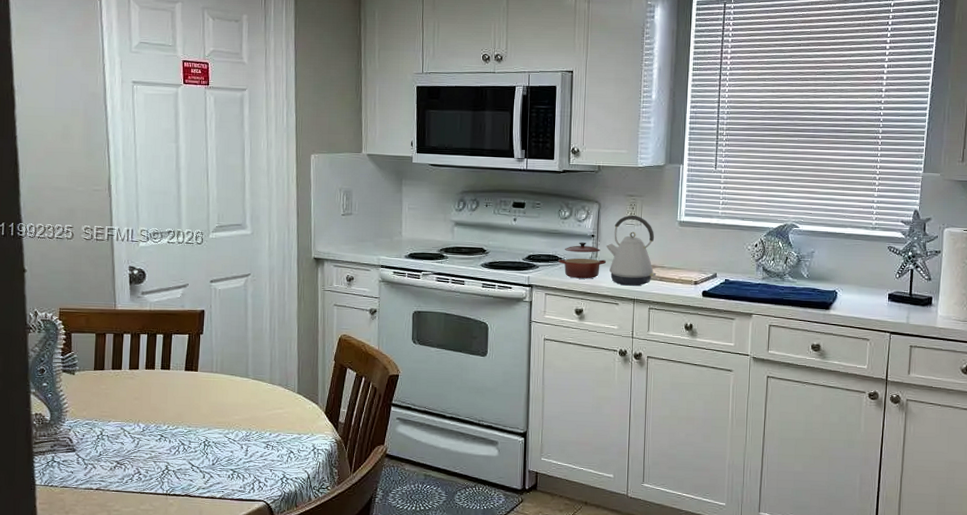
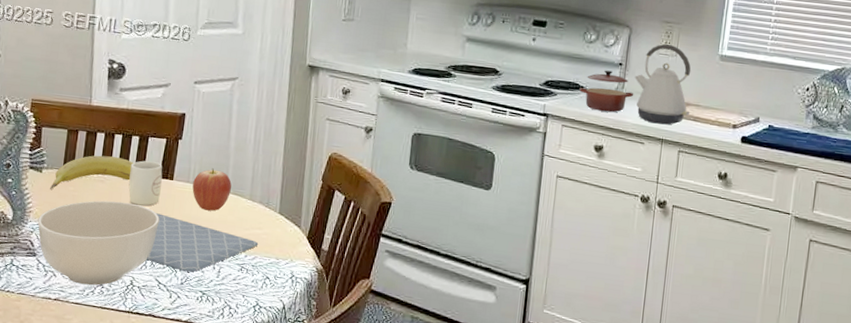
bowl: none [74,395,188,474] -> present [37,200,160,286]
fruit: none [83,354,160,389] -> present [49,155,134,189]
mug: none [157,356,188,397] -> present [128,160,163,206]
placemat: none [179,403,281,453] -> present [147,213,259,273]
fruit: none [216,357,253,396] -> present [192,168,232,211]

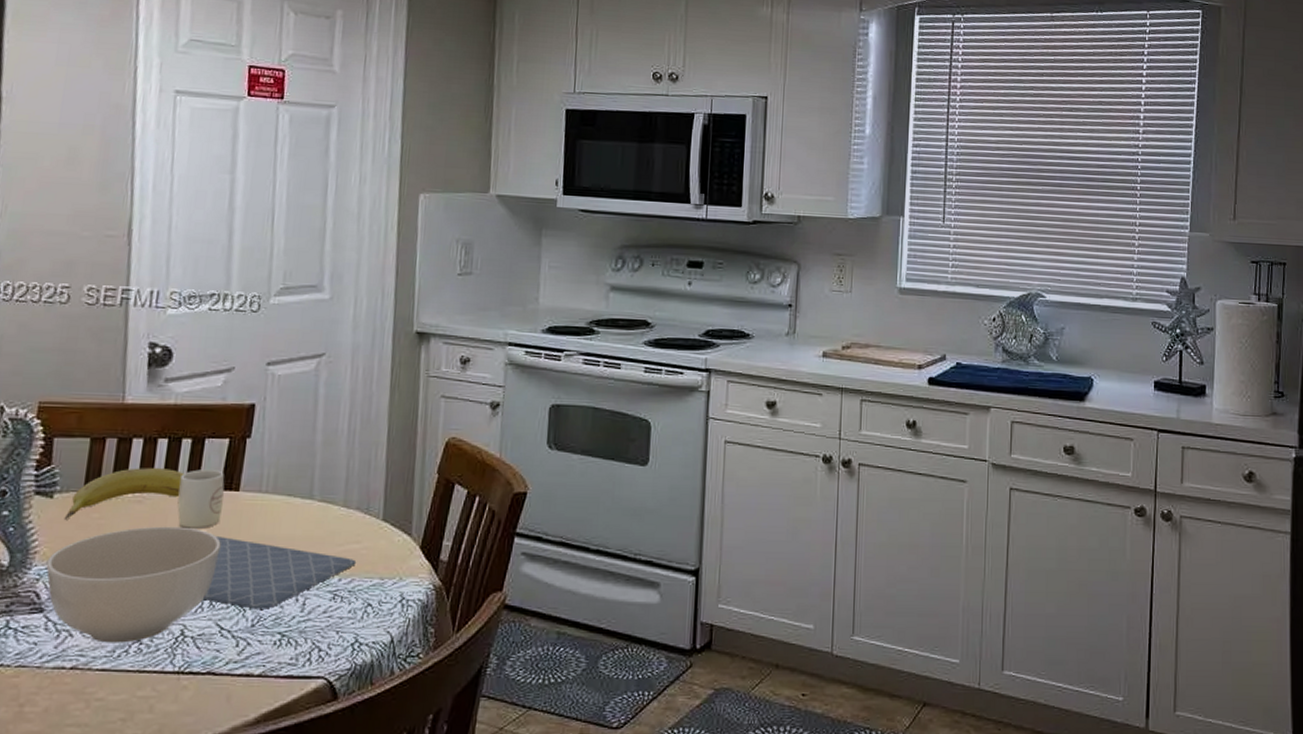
fruit: present [192,168,232,211] -> none [265,471,320,526]
saucepan: present [579,70,634,113] -> none [745,313,807,362]
kettle: present [635,43,691,125] -> none [807,279,871,371]

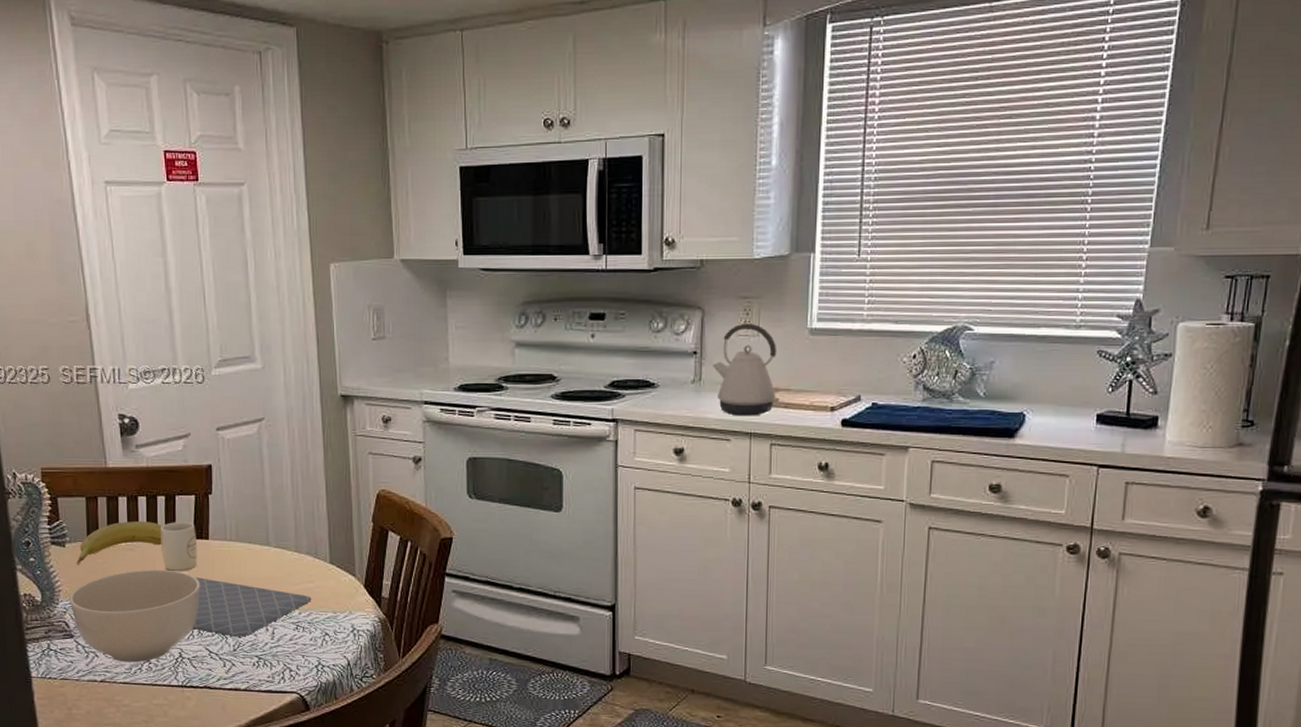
kettle: none [807,279,871,371] -> present [713,322,780,416]

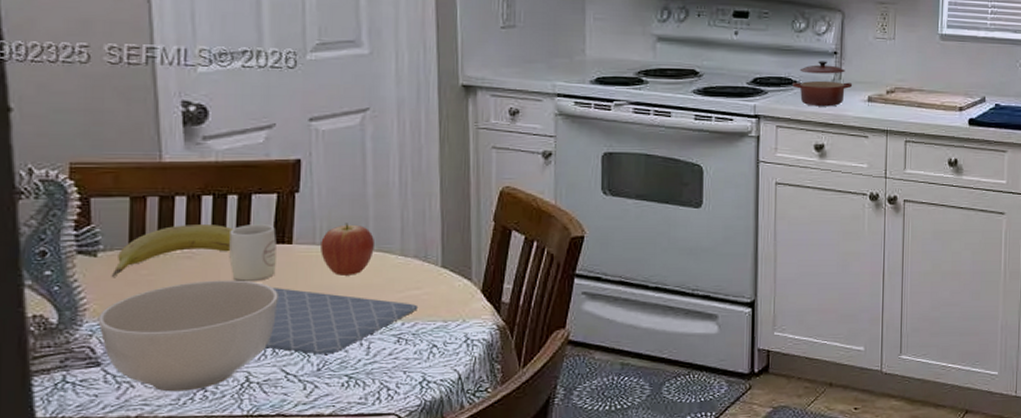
fruit: none [231,522,275,569] -> present [321,223,376,276]
saucepan: none [651,361,714,409] -> present [792,61,853,107]
kettle: present [713,322,780,416] -> none [852,26,914,114]

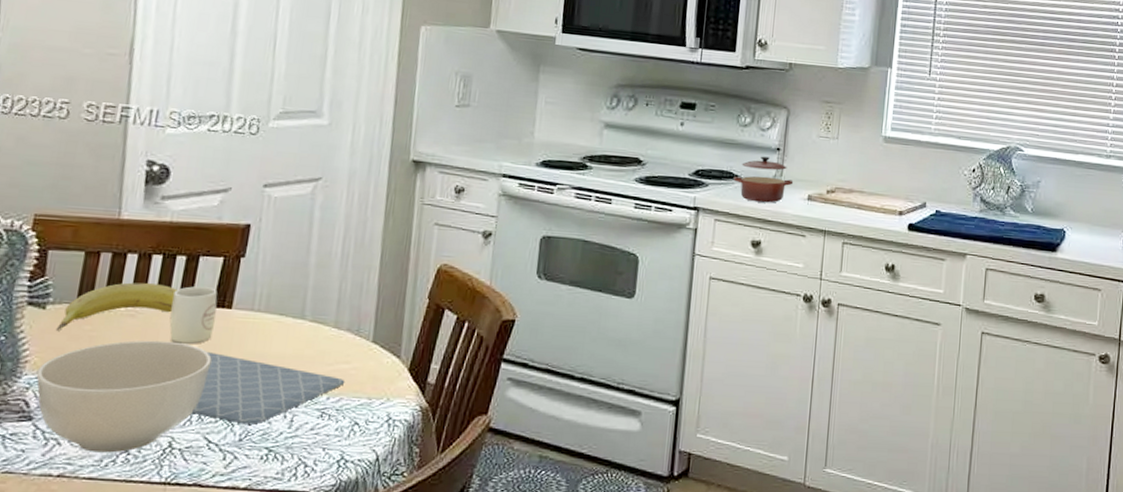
fruit: present [321,223,376,276] -> none [257,291,312,345]

